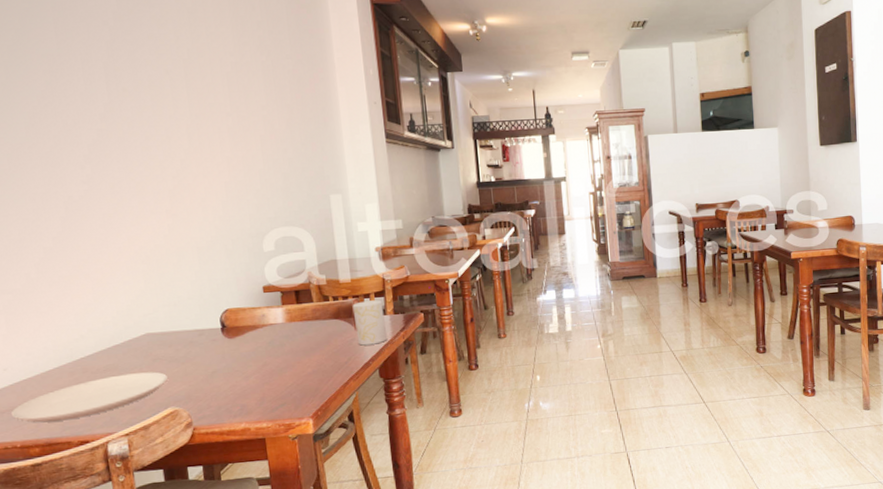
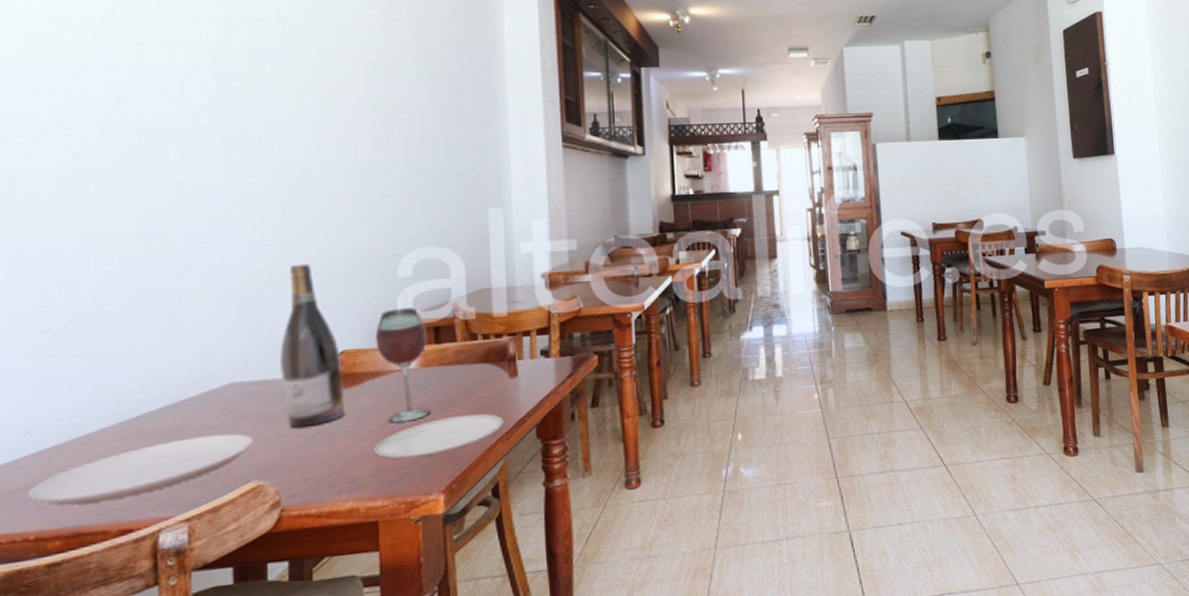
wine bottle: none [179,240,233,368] -> present [280,263,344,428]
wineglass: none [250,275,298,365] -> present [375,307,431,423]
plate: none [257,358,354,392] -> present [374,413,504,459]
cup: present [352,300,388,346] -> none [507,338,550,397]

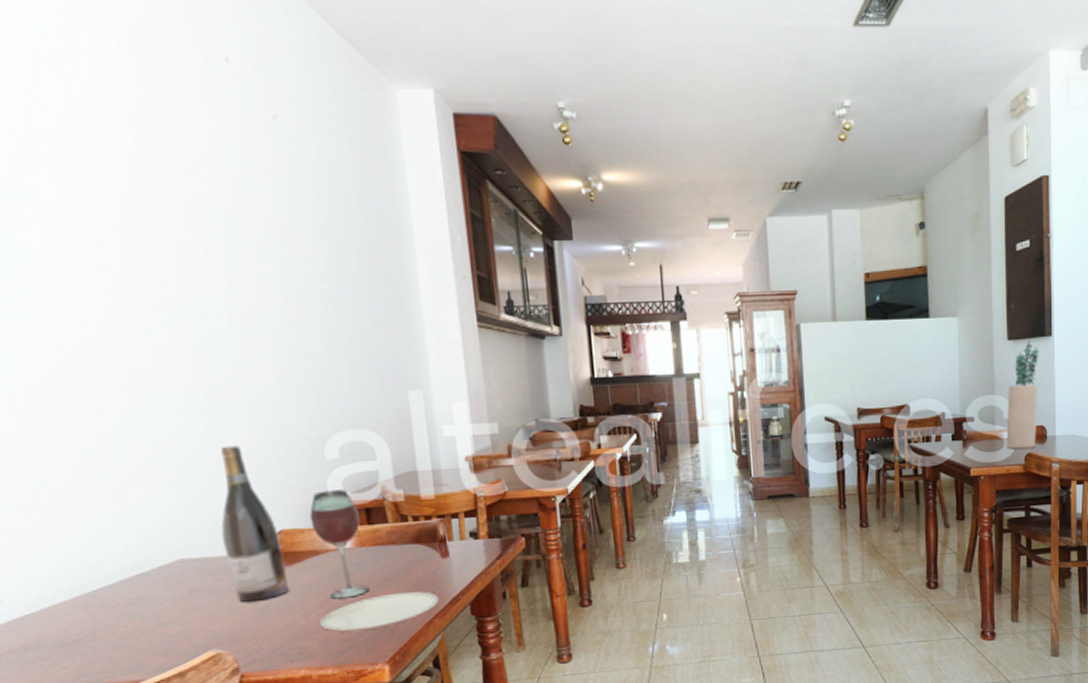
plate: present [27,433,253,505] -> none [10,606,208,668]
vase: none [1076,158,1107,263] -> present [1006,340,1039,450]

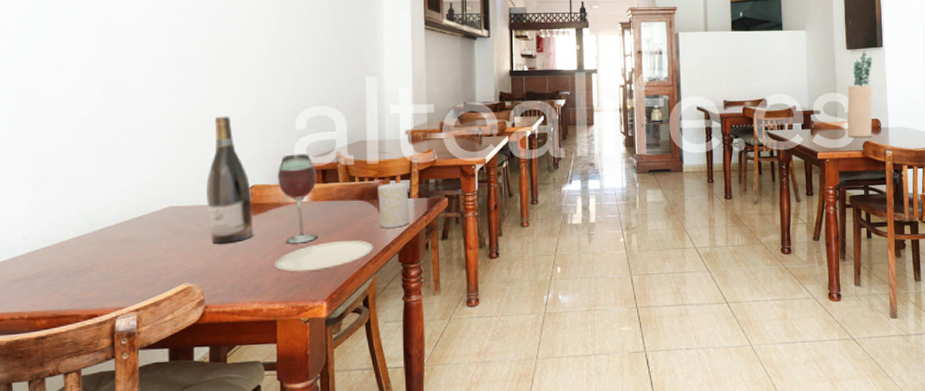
cup: none [436,521,481,576] -> present [377,183,410,228]

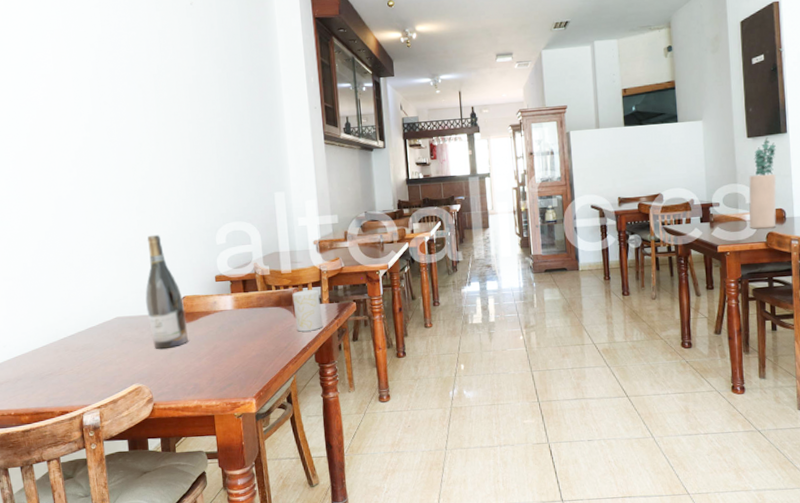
plate: present [275,240,373,273] -> none [208,343,292,373]
wineglass: present [278,154,318,244] -> none [204,266,244,348]

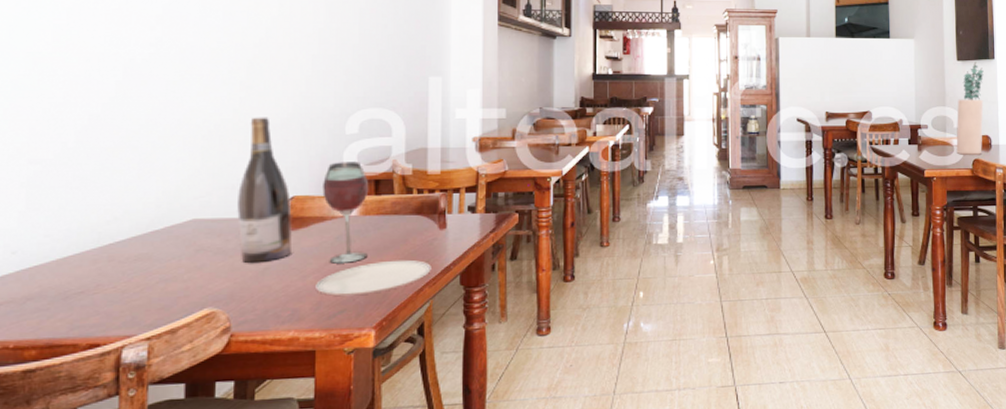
wineglass: none [204,266,244,348] -> present [322,161,368,264]
plate: none [208,343,292,373] -> present [316,259,431,296]
cup: present [292,289,323,332] -> none [438,196,475,247]

